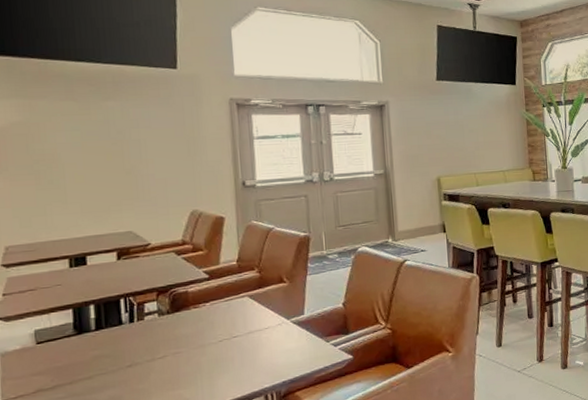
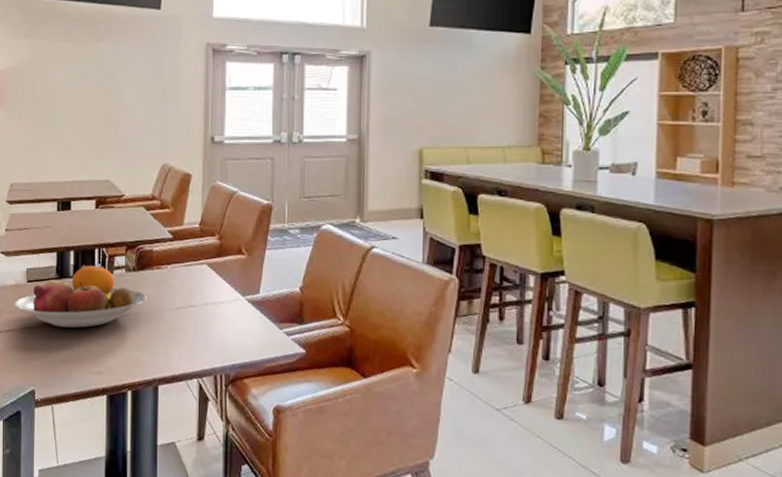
fruit bowl: none [20,314,185,383] -> present [14,264,147,328]

